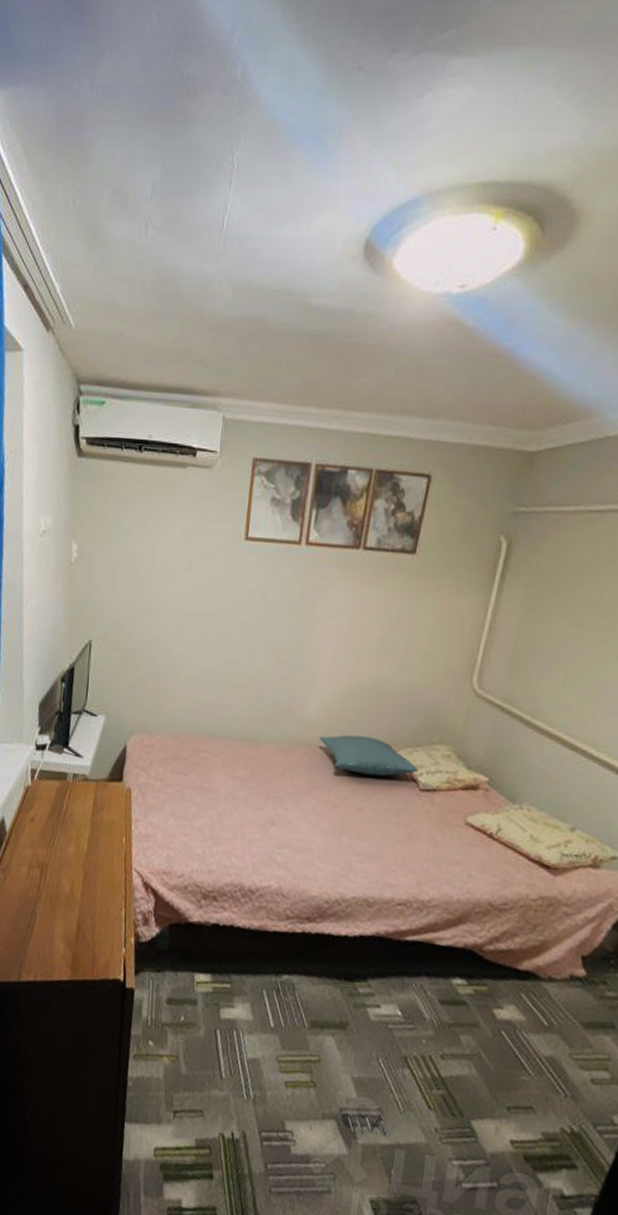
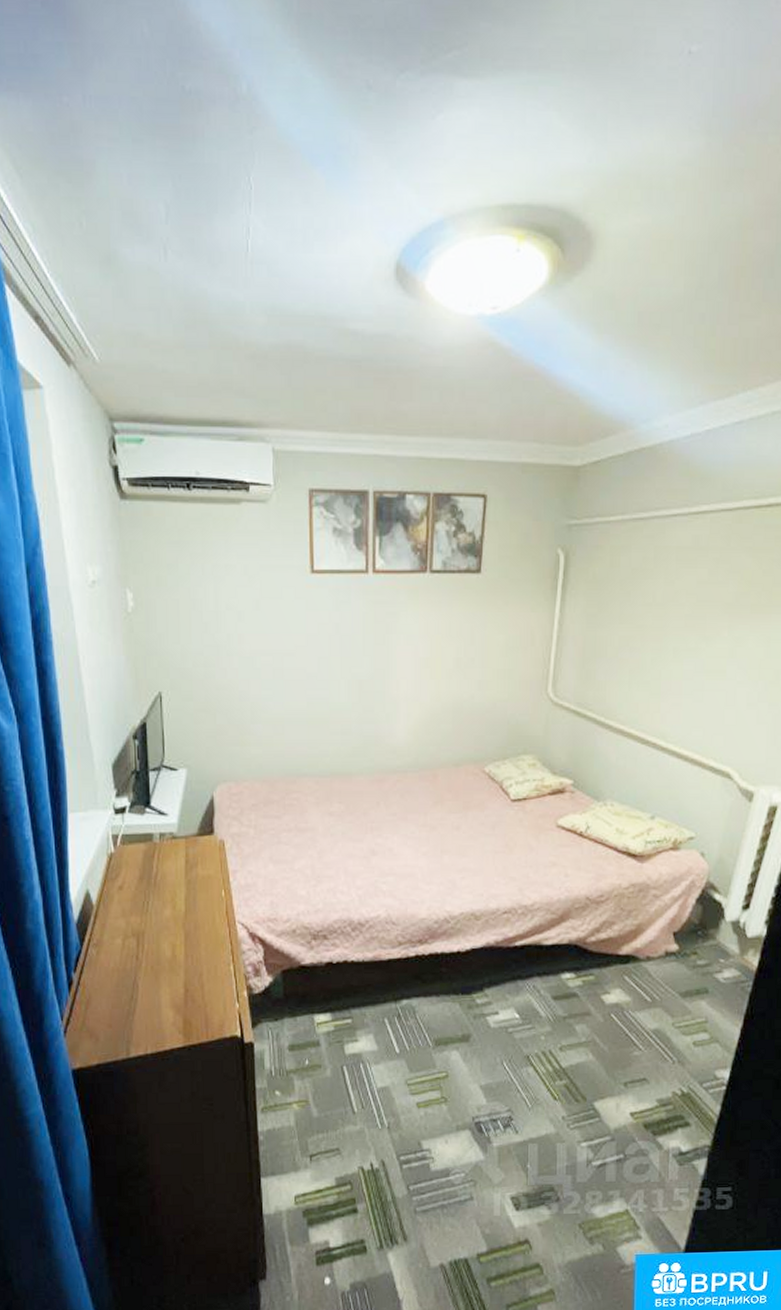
pillow: present [319,735,419,777] -> none [409,756,508,793]

